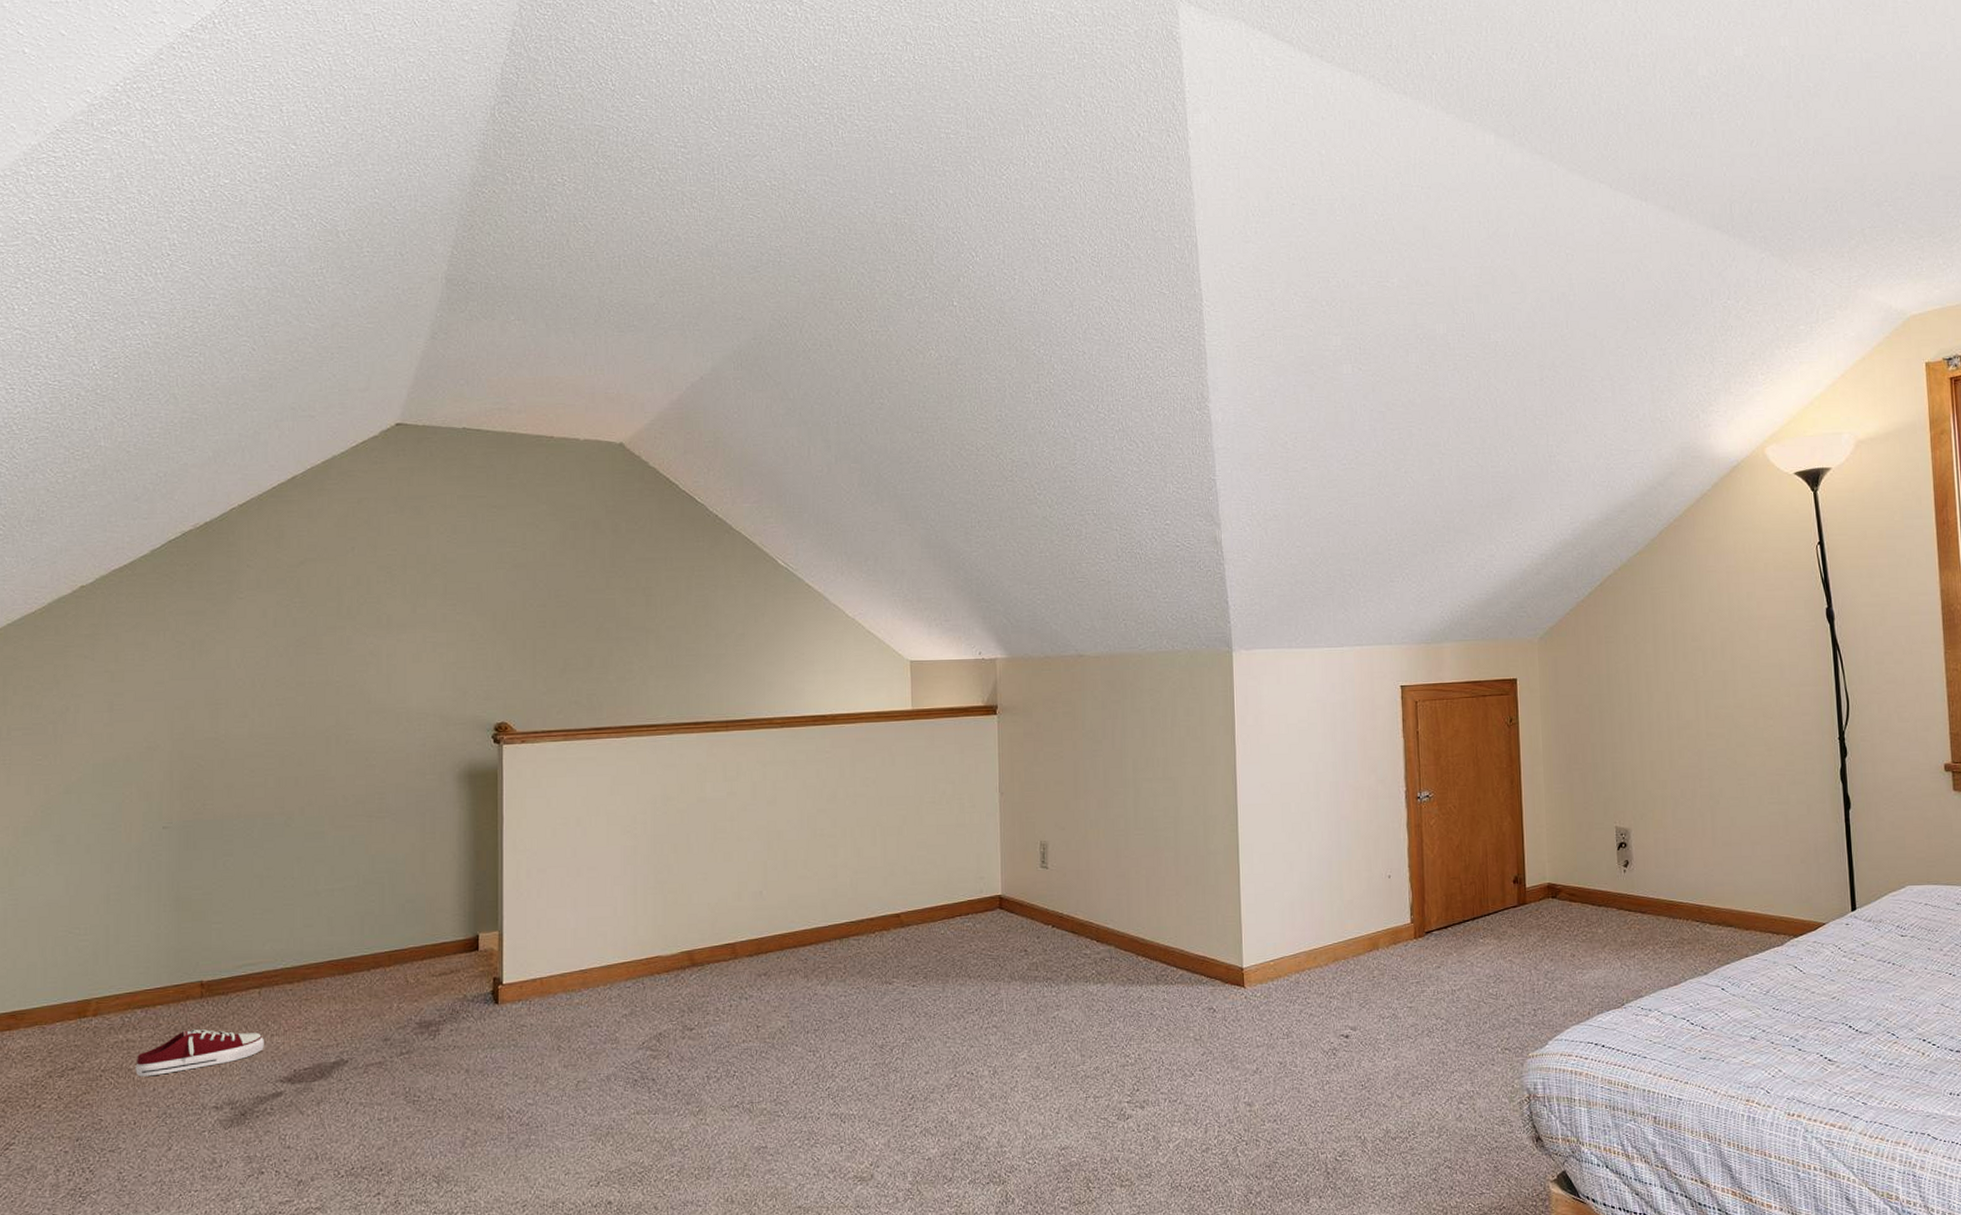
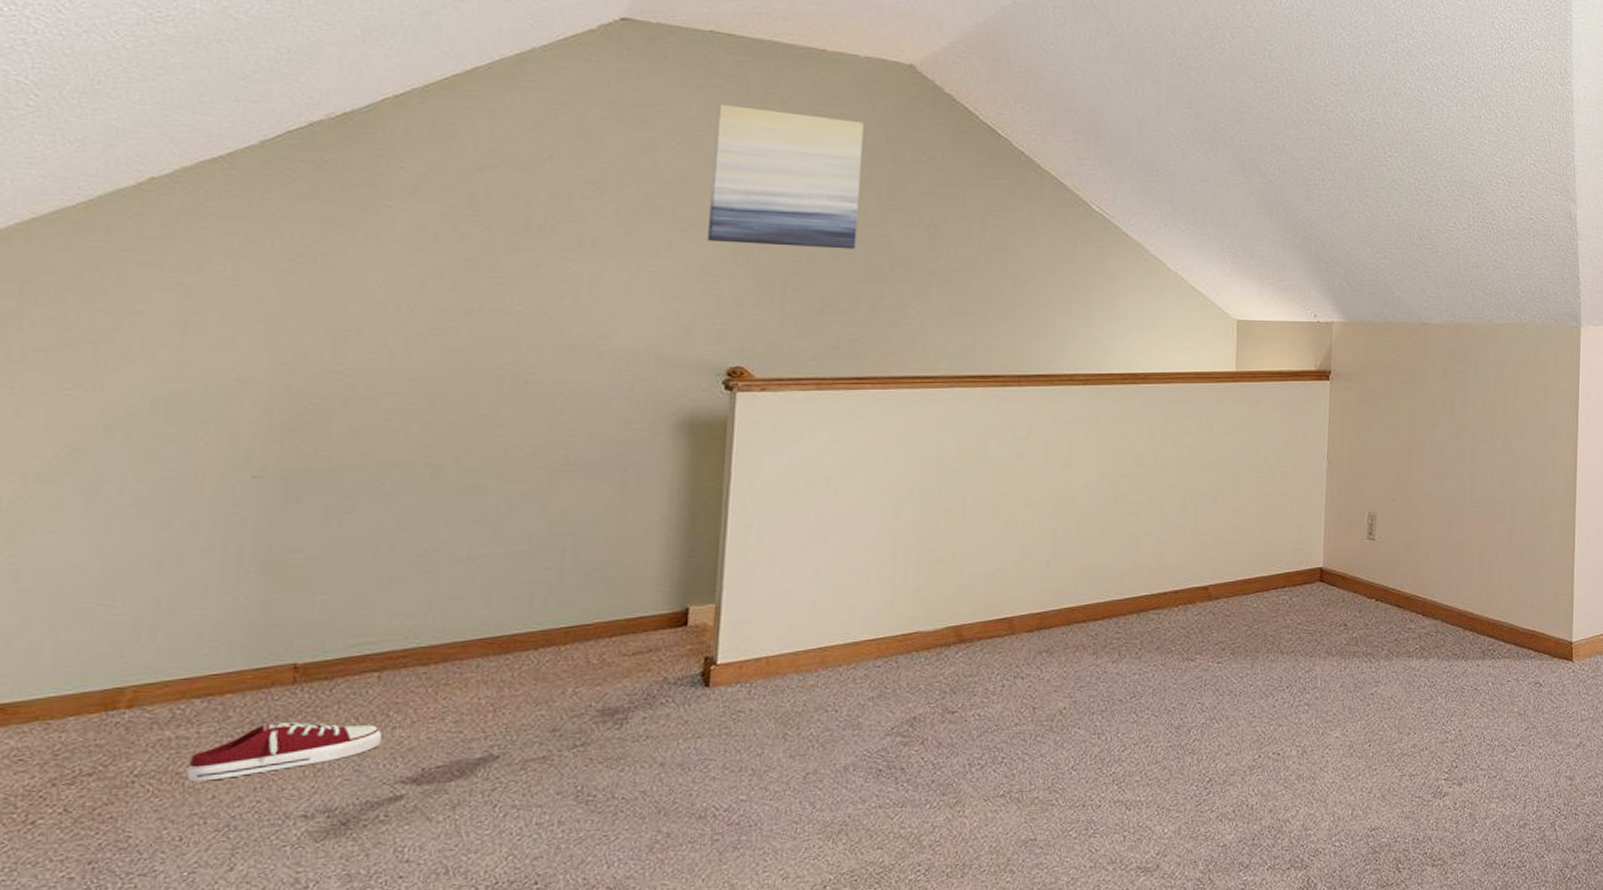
wall art: none [473,492,587,614] -> present [708,104,864,249]

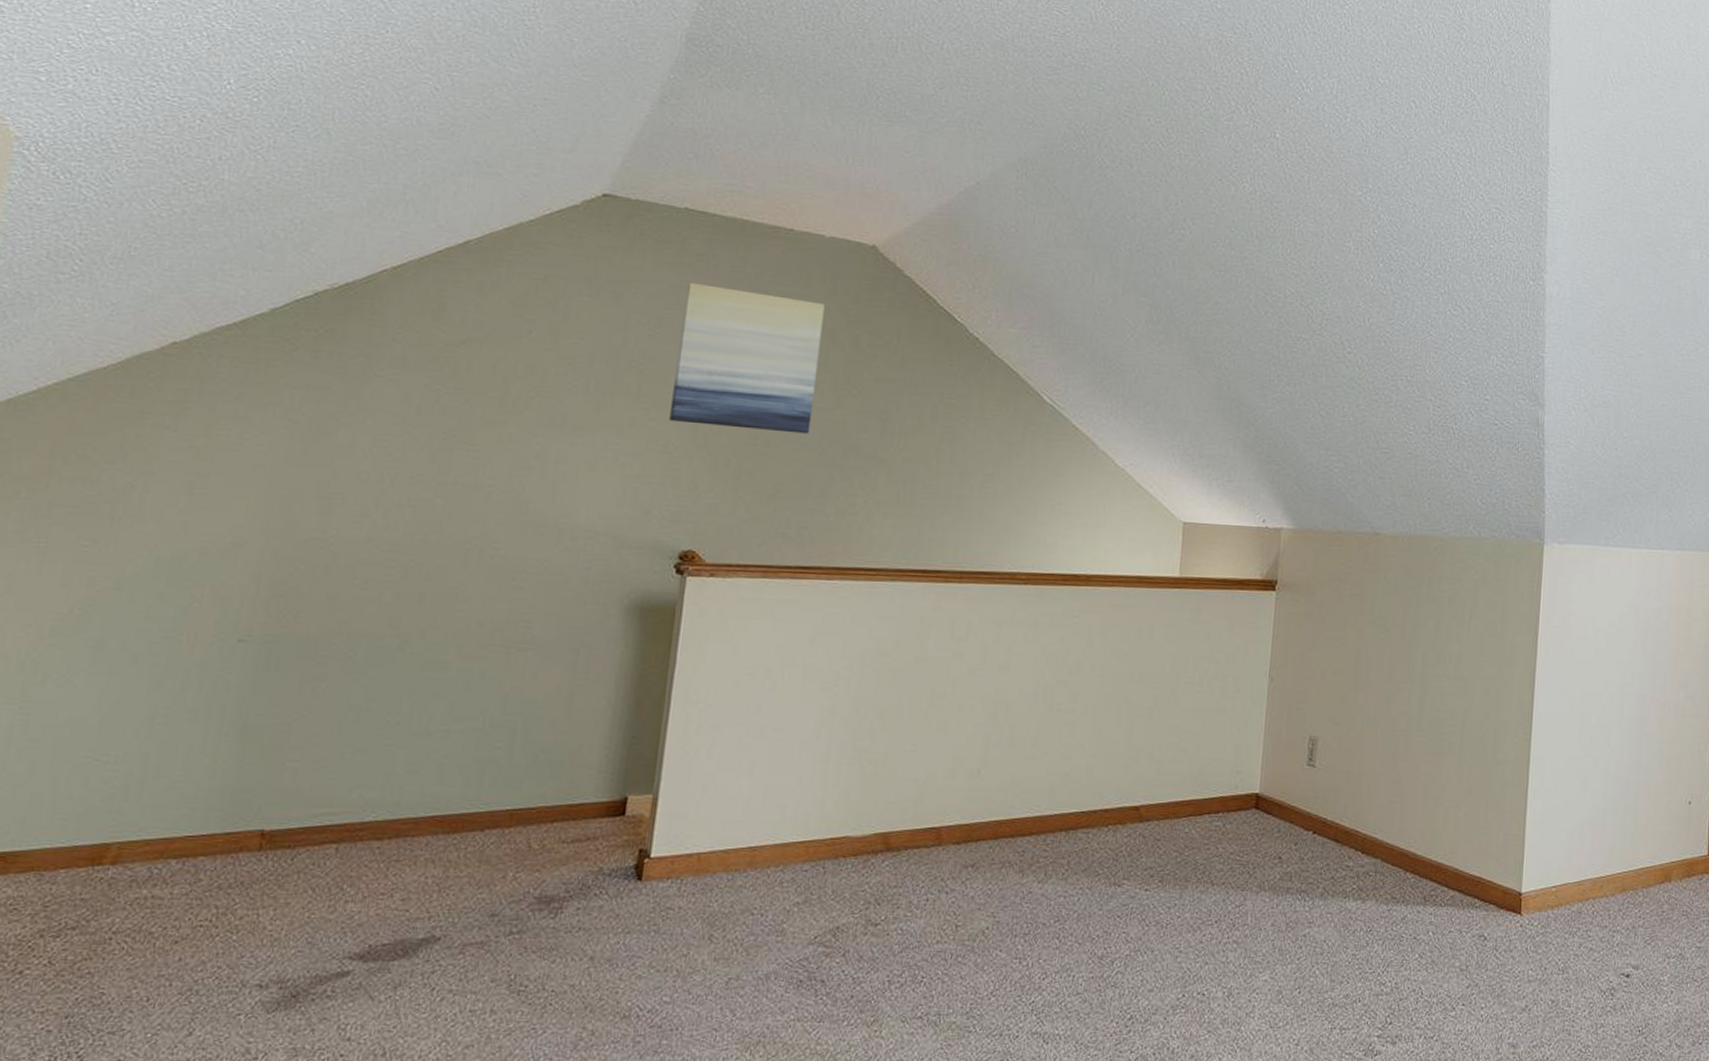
shoe: present [187,721,382,782] -> none [158,887,335,943]

